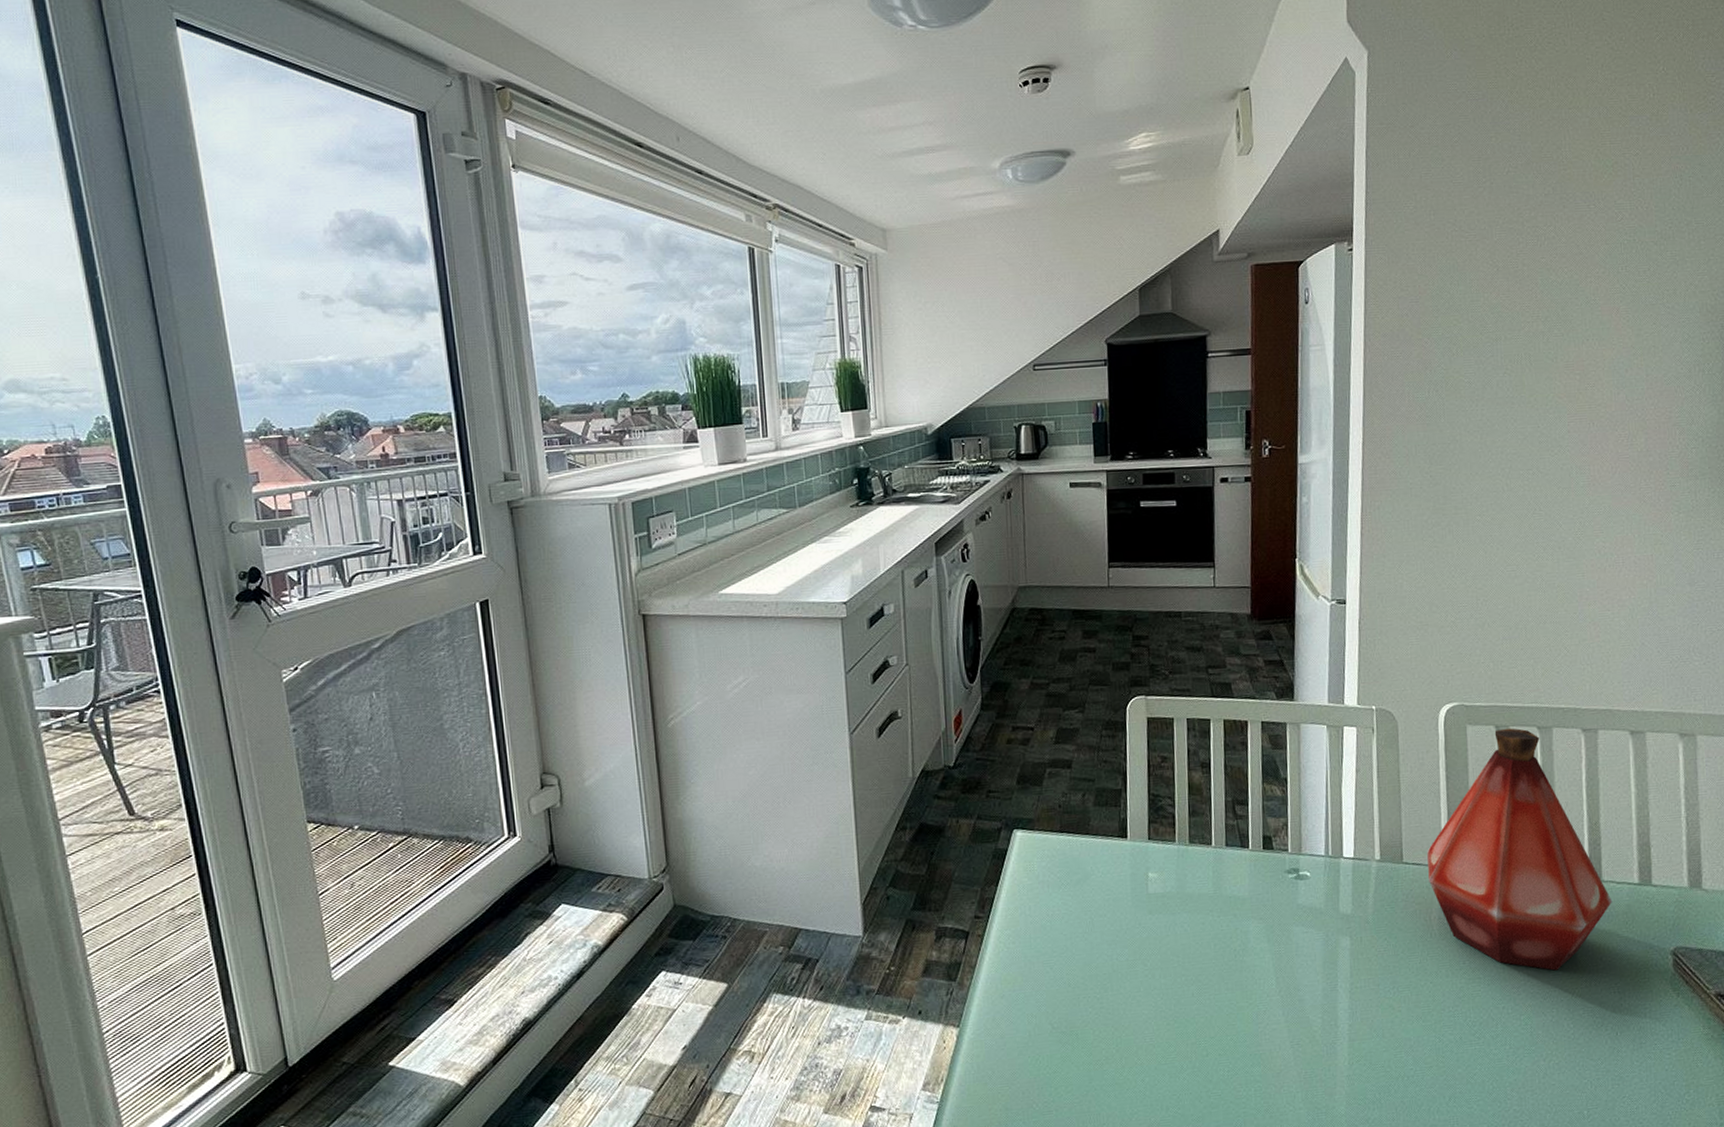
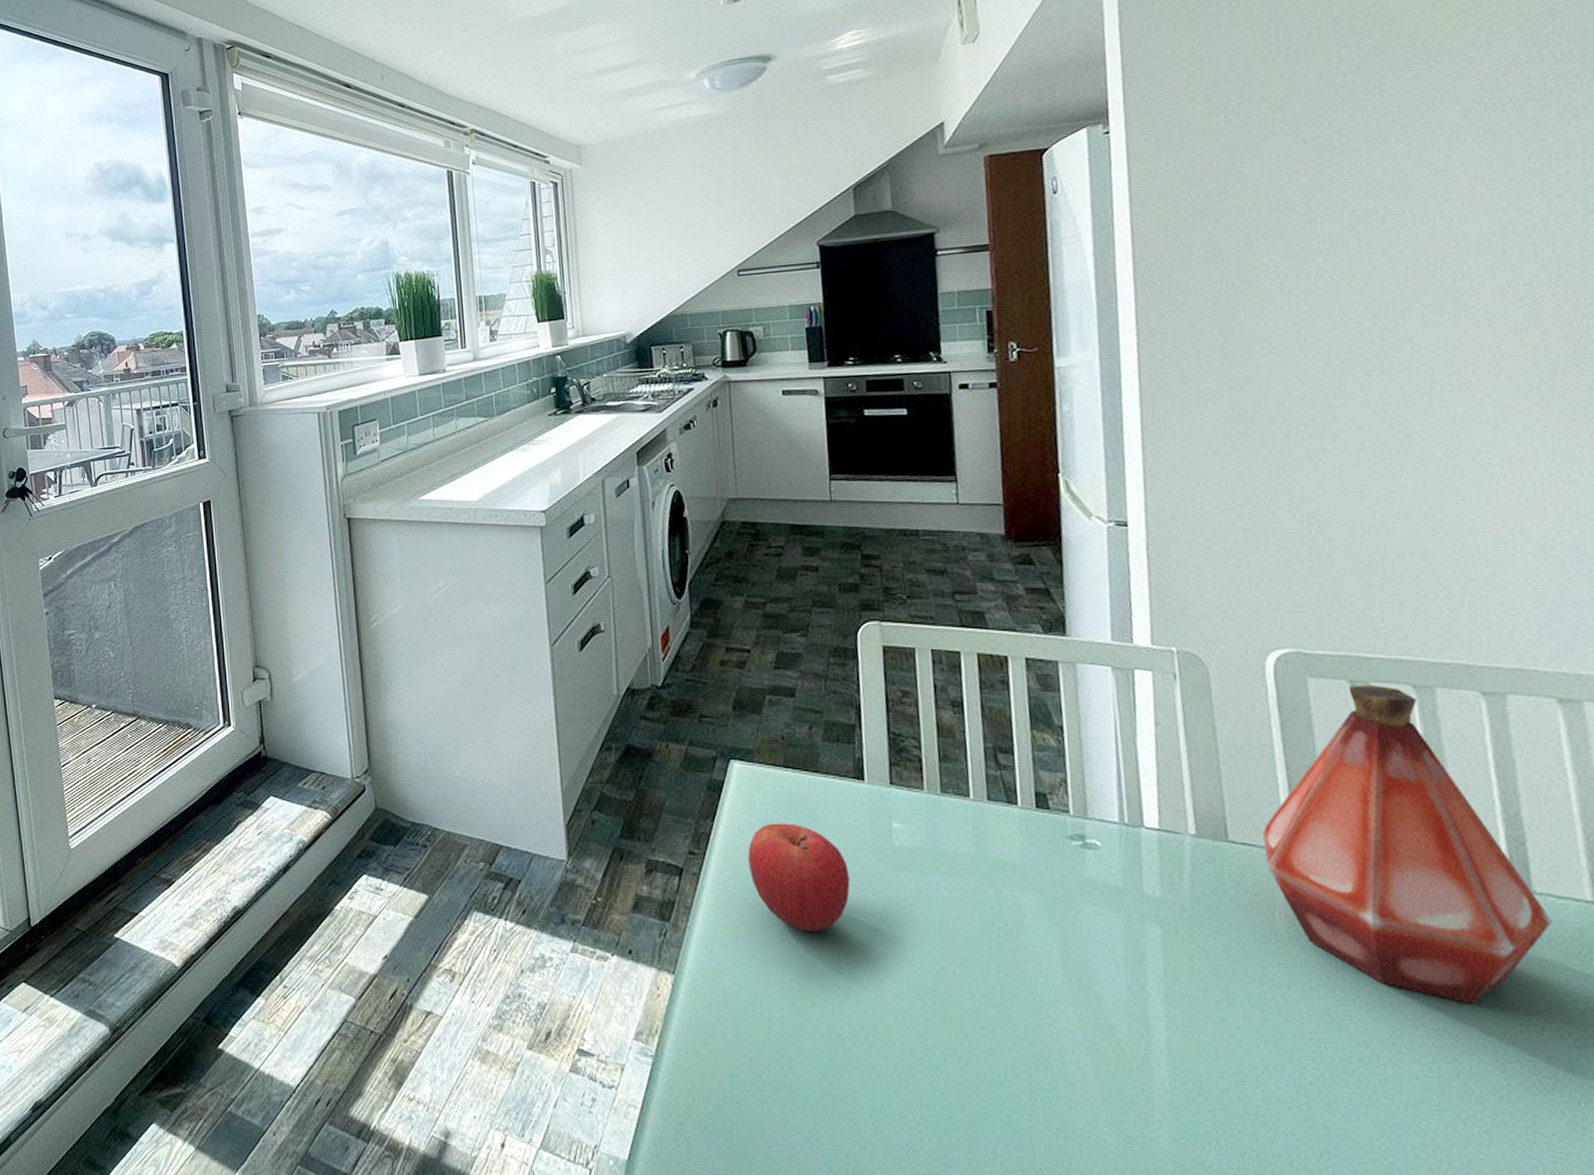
fruit: none [1026,881,1112,975] -> present [747,823,850,931]

